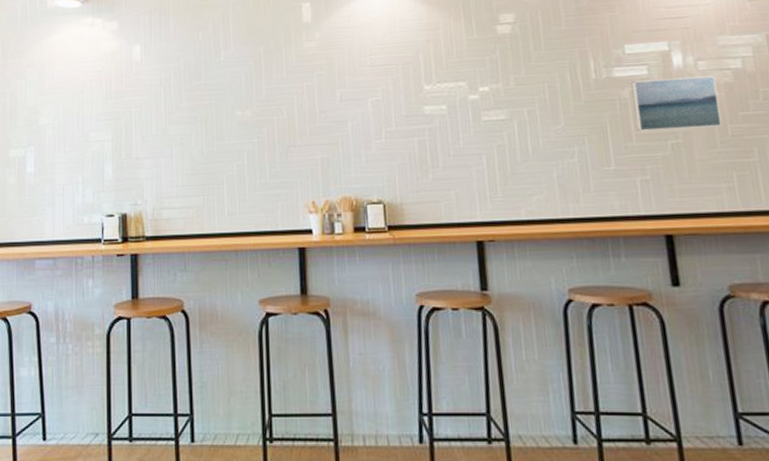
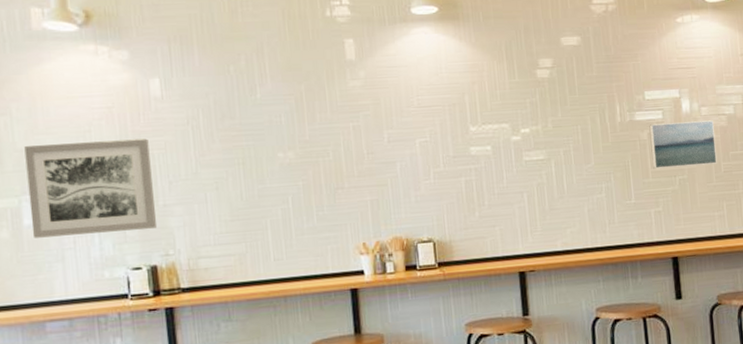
wall art: none [32,98,130,184] -> present [24,138,158,238]

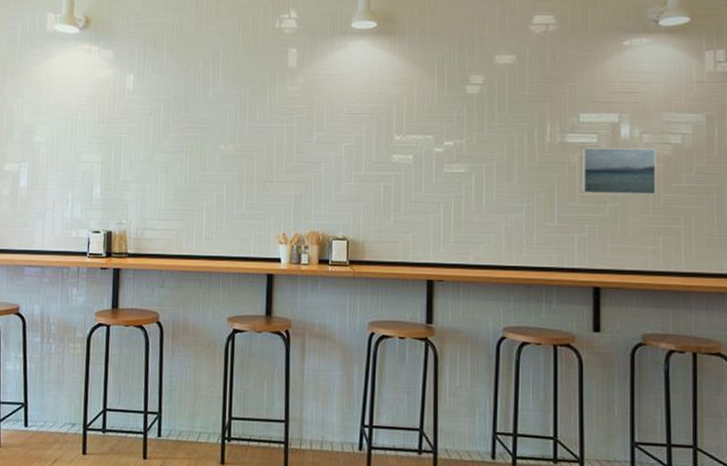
wall art: present [24,138,158,238] -> none [25,123,119,200]

